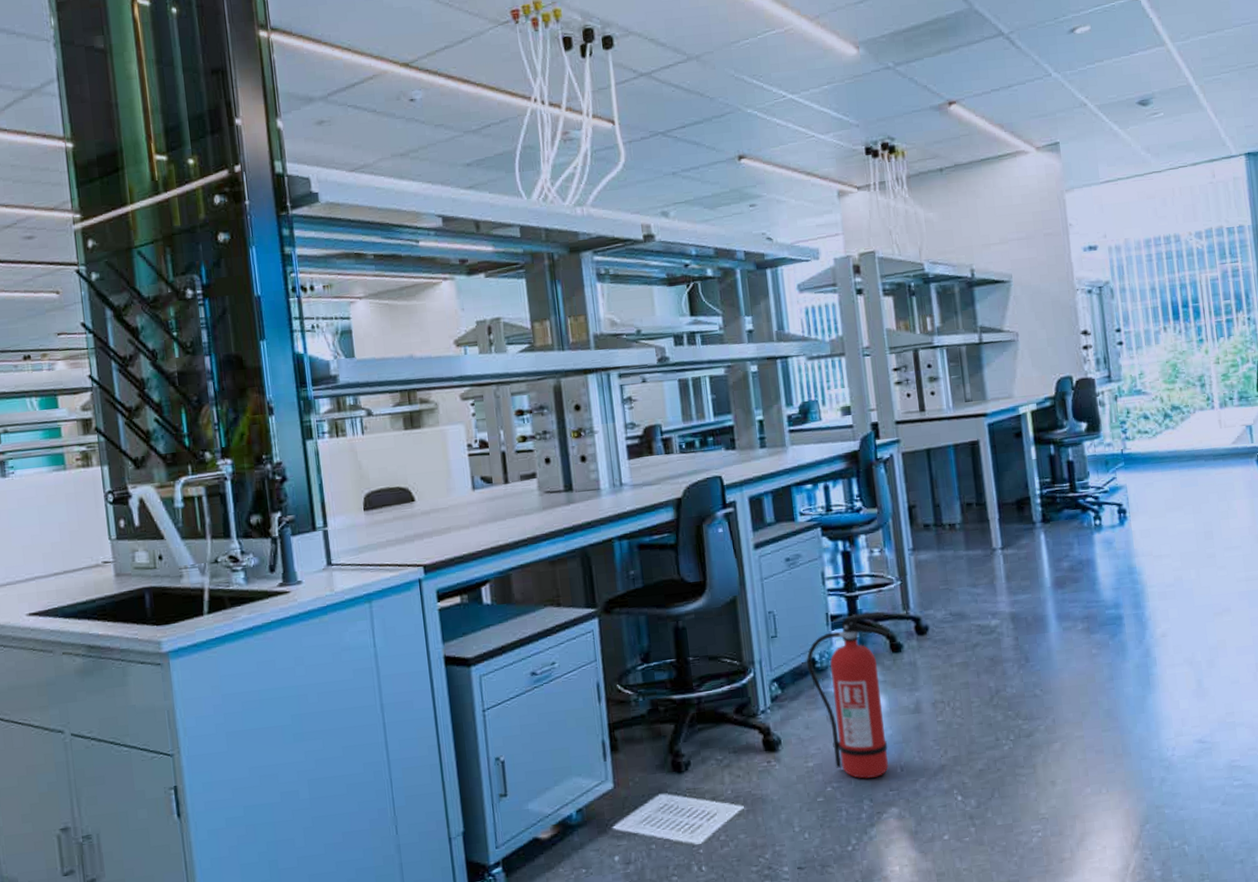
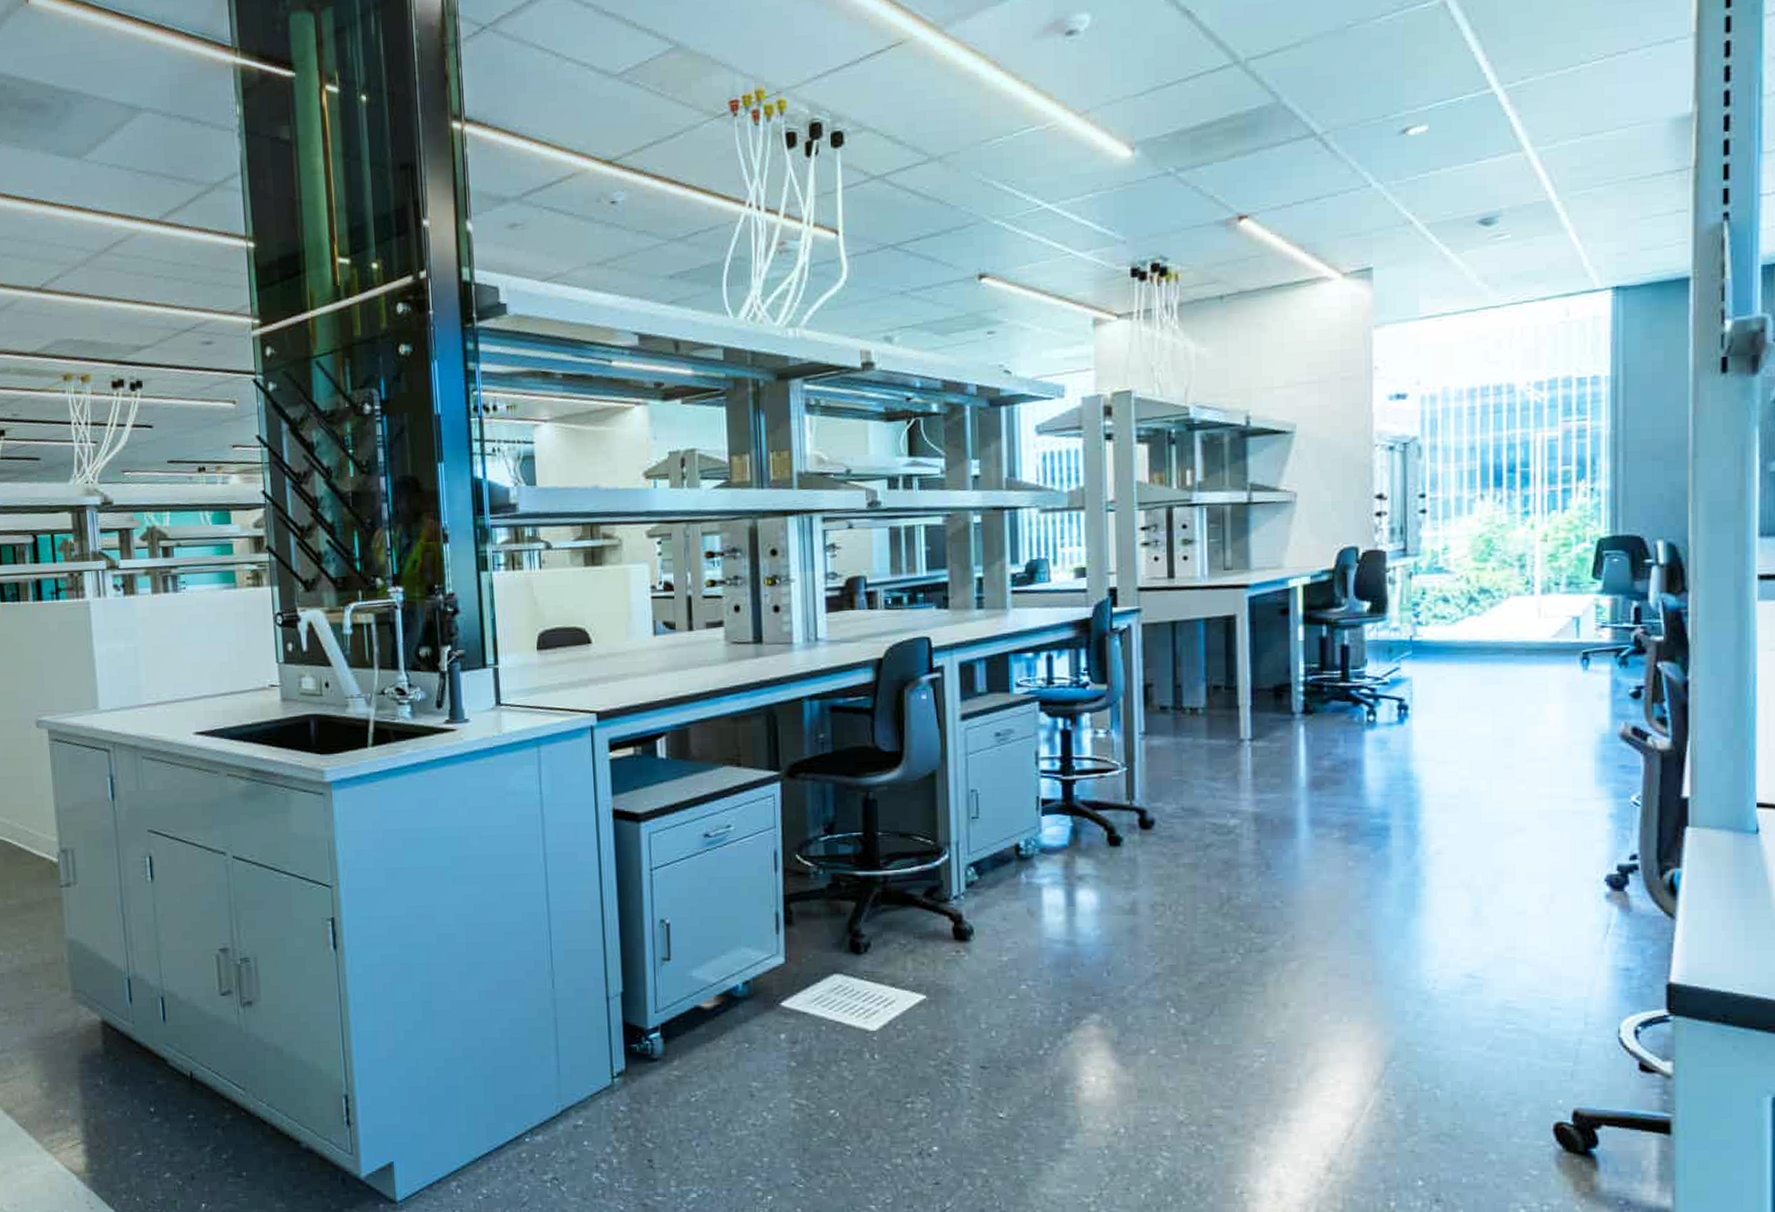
fire extinguisher: present [806,612,889,779] -> none [1009,800,1108,980]

